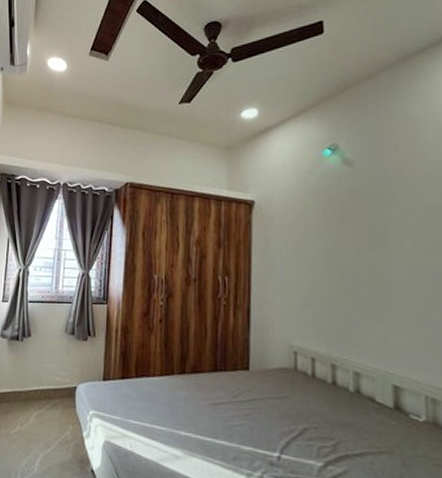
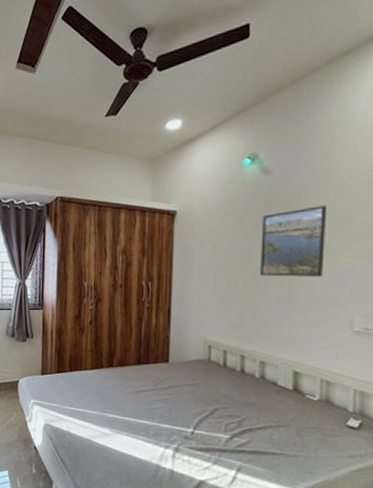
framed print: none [346,200,418,277] -> present [261,205,328,278]

